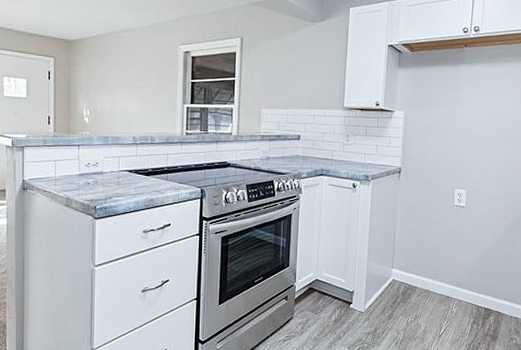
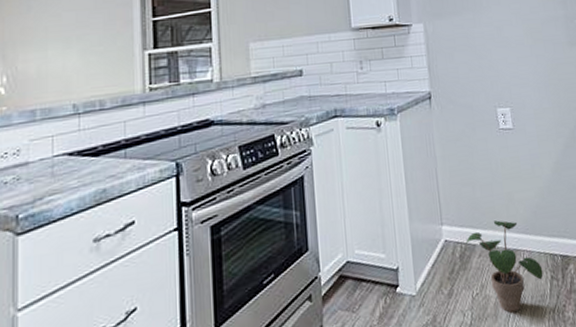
potted plant: none [409,273,467,339] -> present [466,220,543,313]

